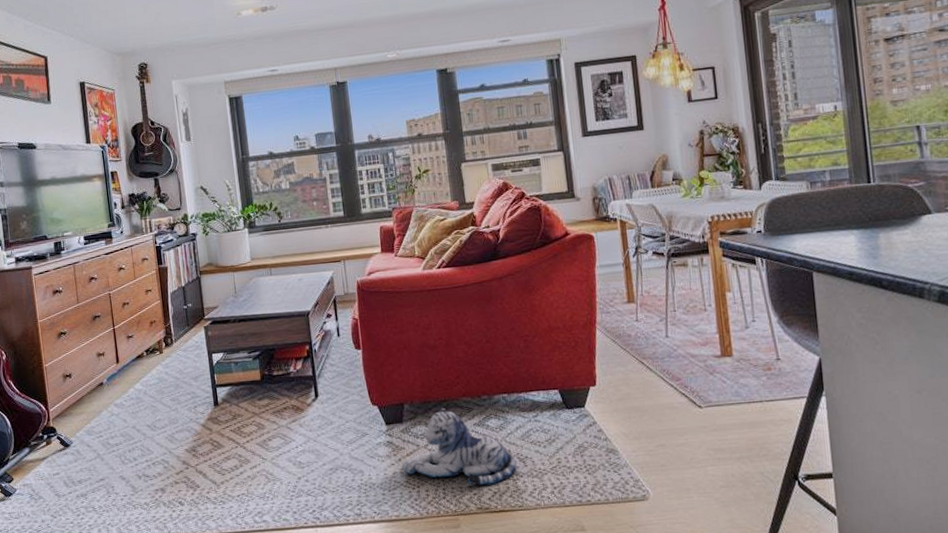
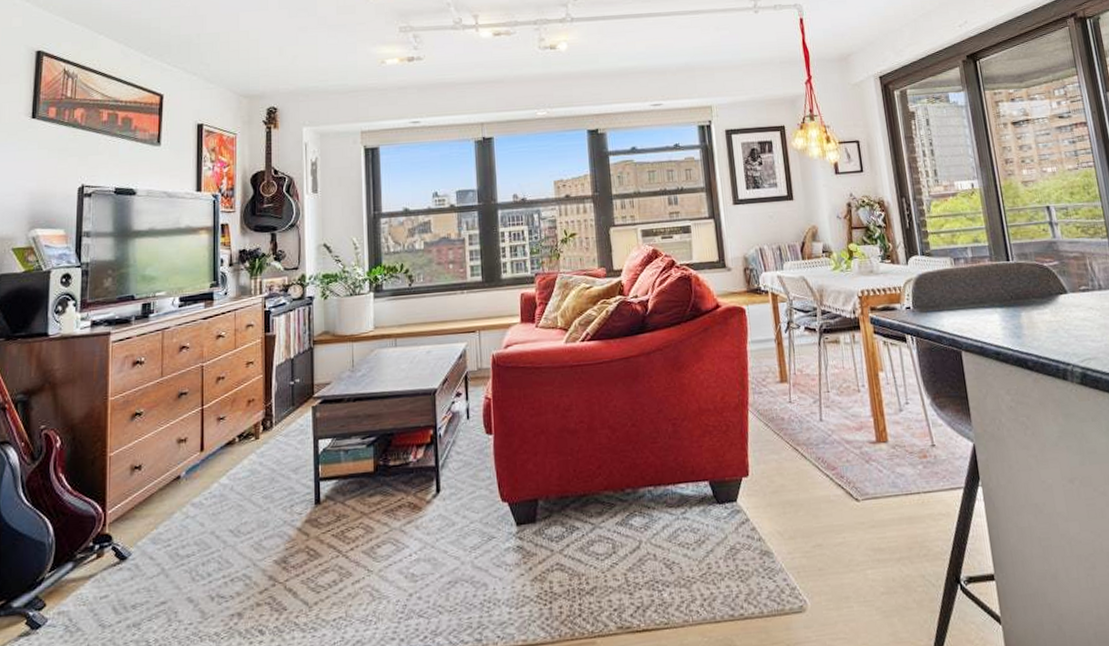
plush toy: present [402,408,517,486] -> none [533,505,663,599]

